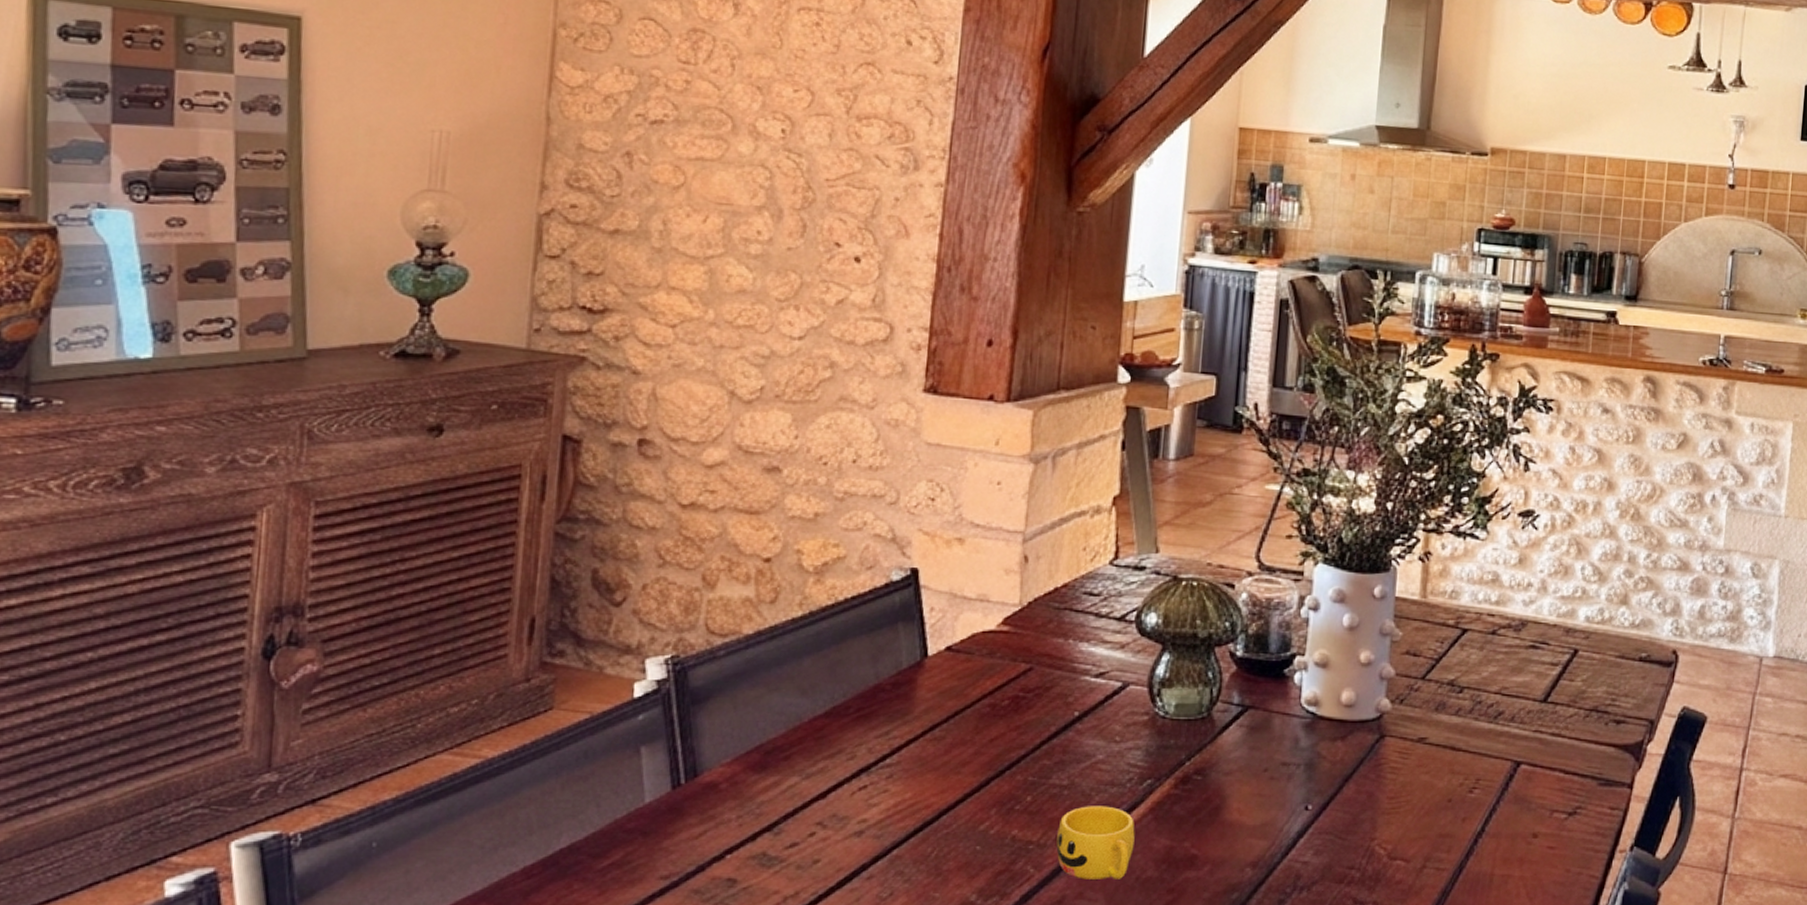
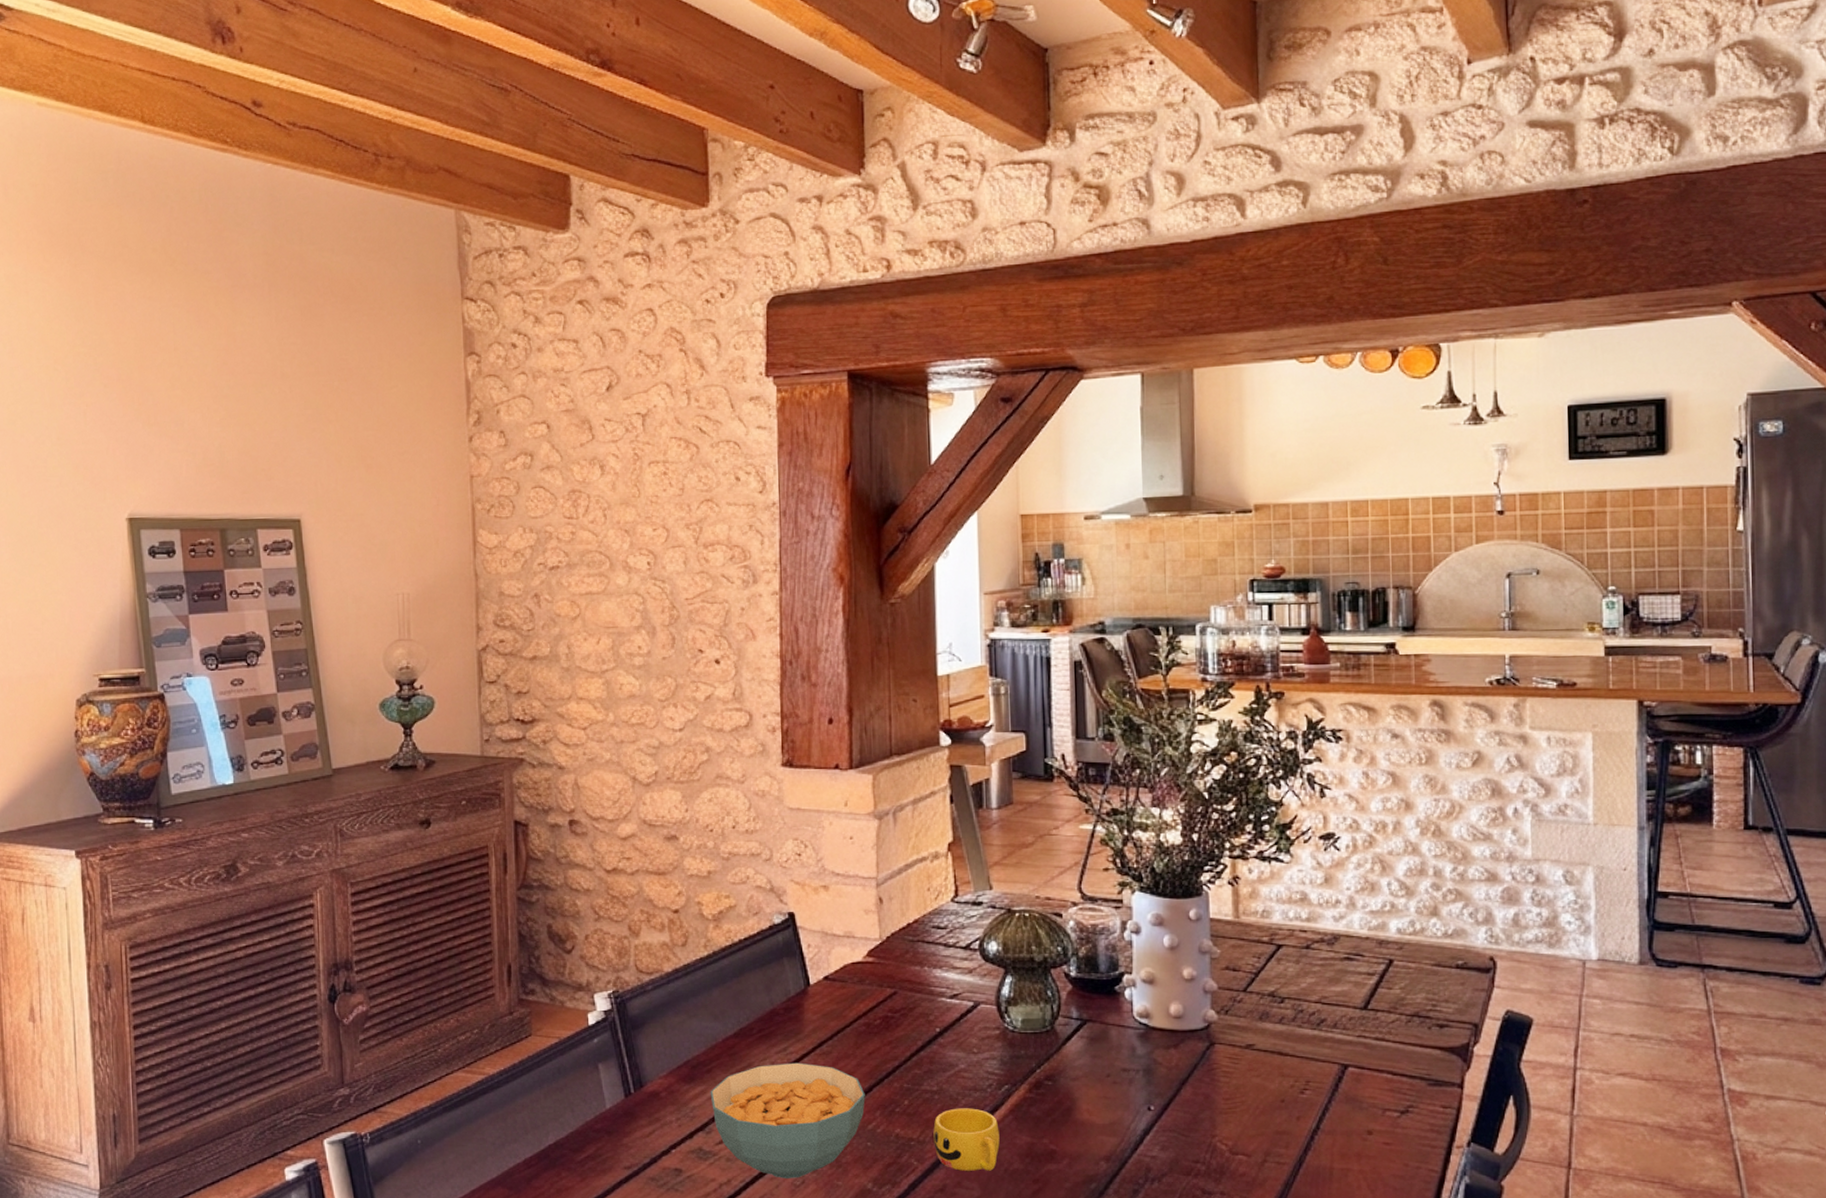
cereal bowl: none [785,749,981,890] -> present [710,1062,865,1178]

